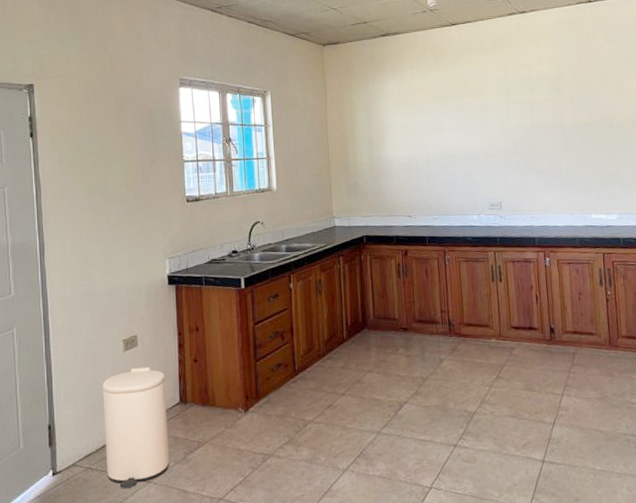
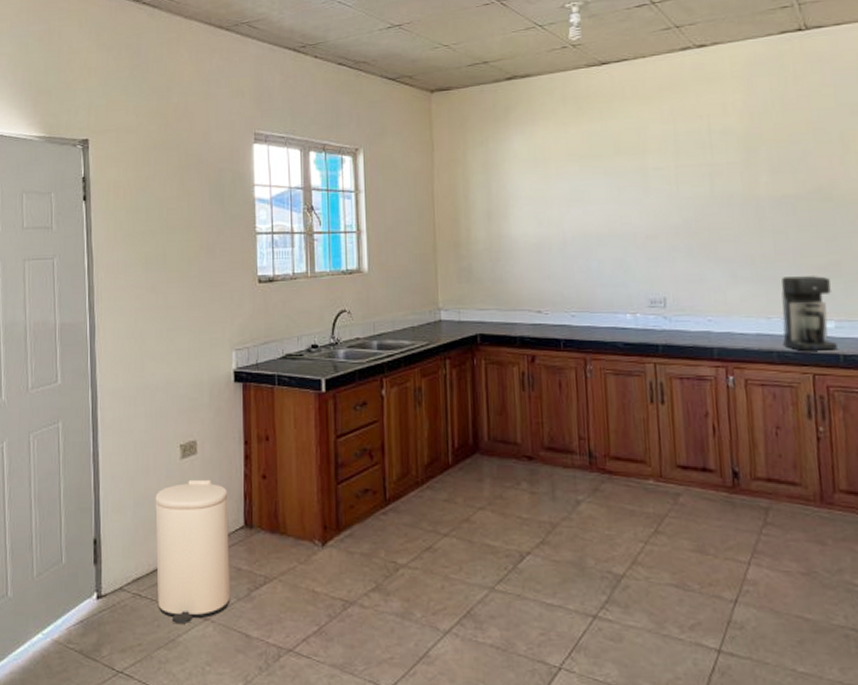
coffee maker: none [581,182,619,237] -> present [781,276,837,351]

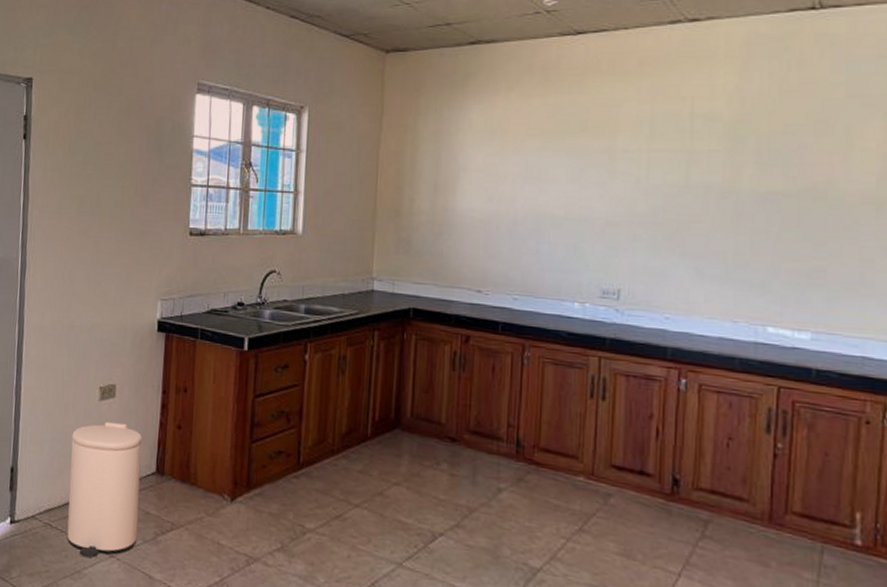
coffee maker: present [781,276,837,351] -> none [748,279,811,364]

